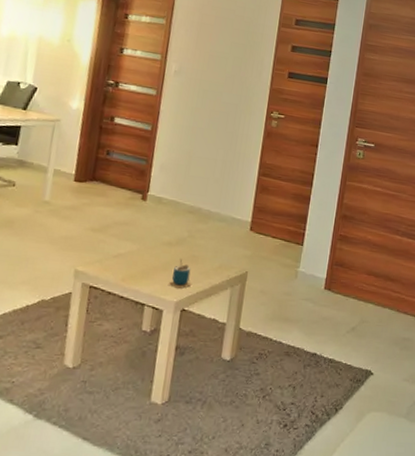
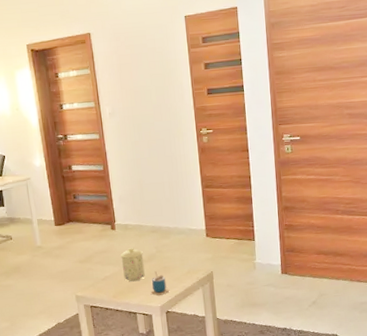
mug: none [141,225,172,267] -> present [120,248,145,282]

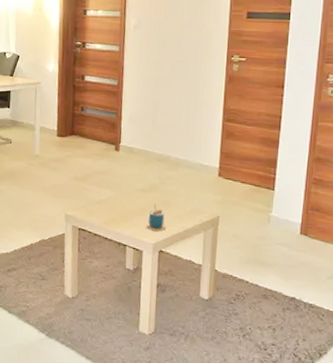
mug: present [120,248,145,282] -> none [119,174,145,211]

